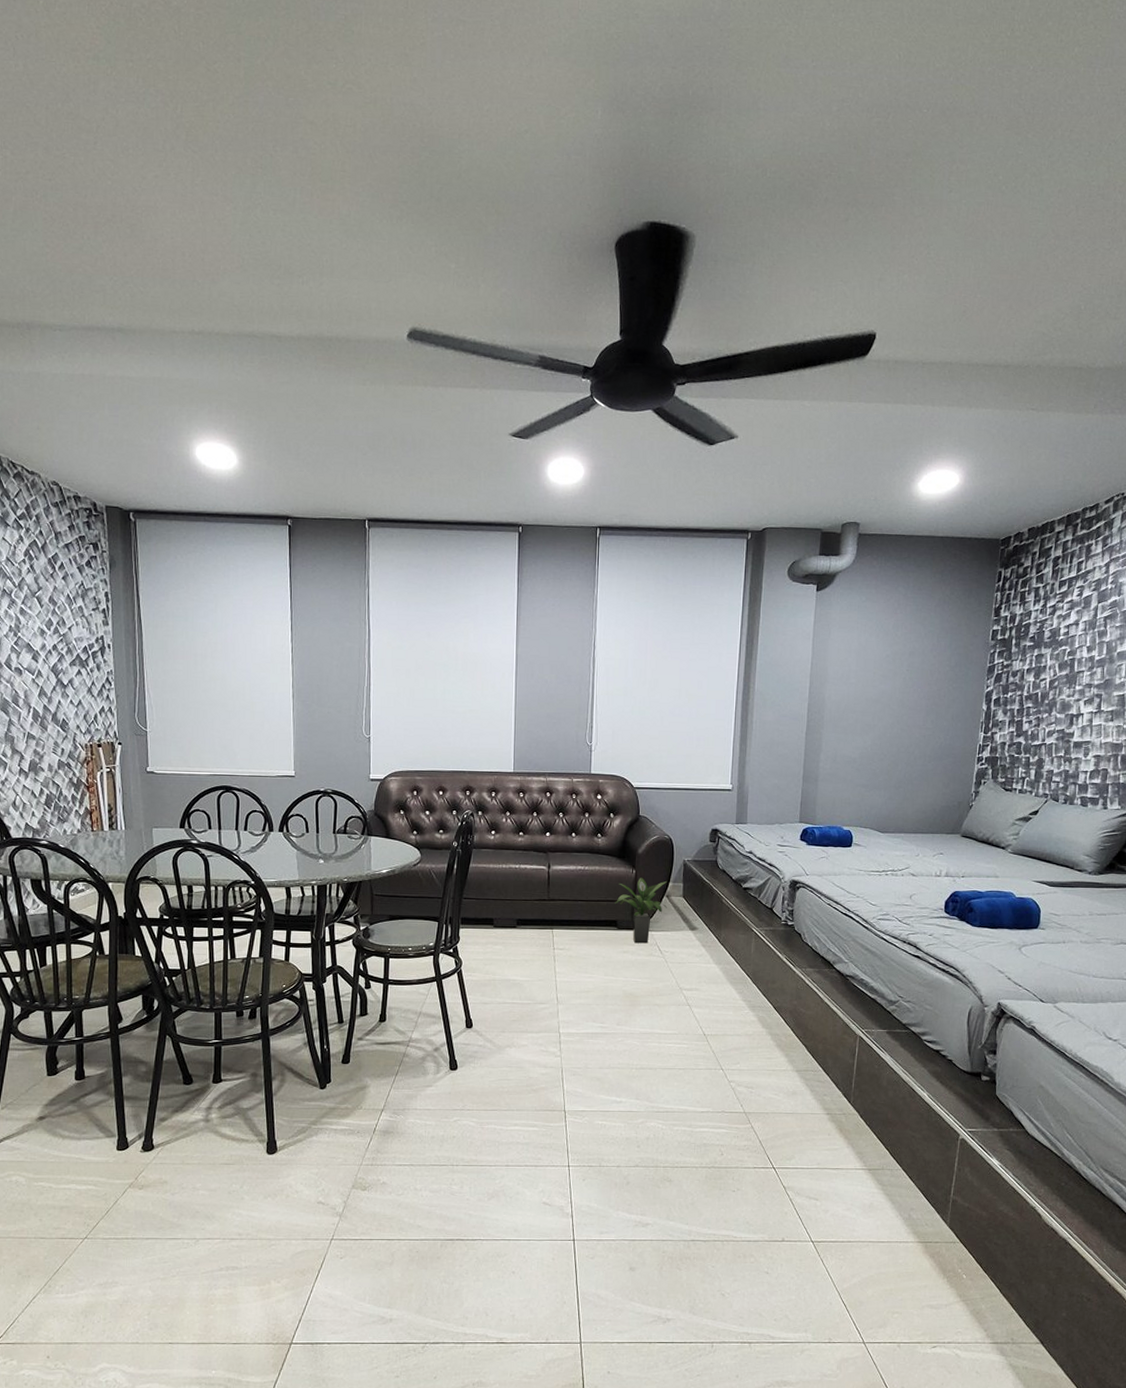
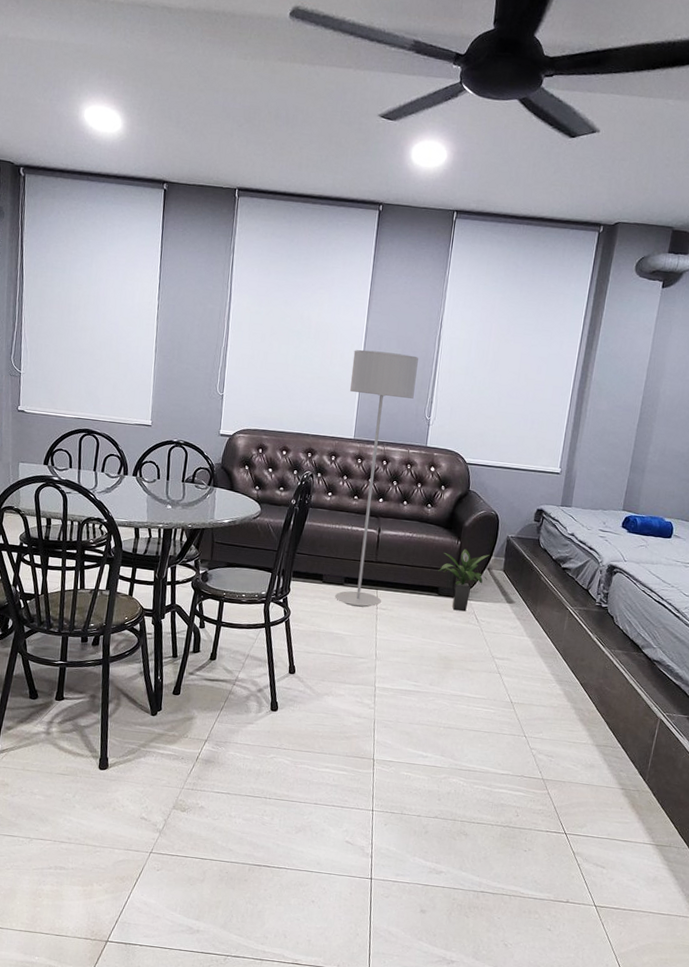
floor lamp: none [504,678,574,949] -> present [335,349,418,608]

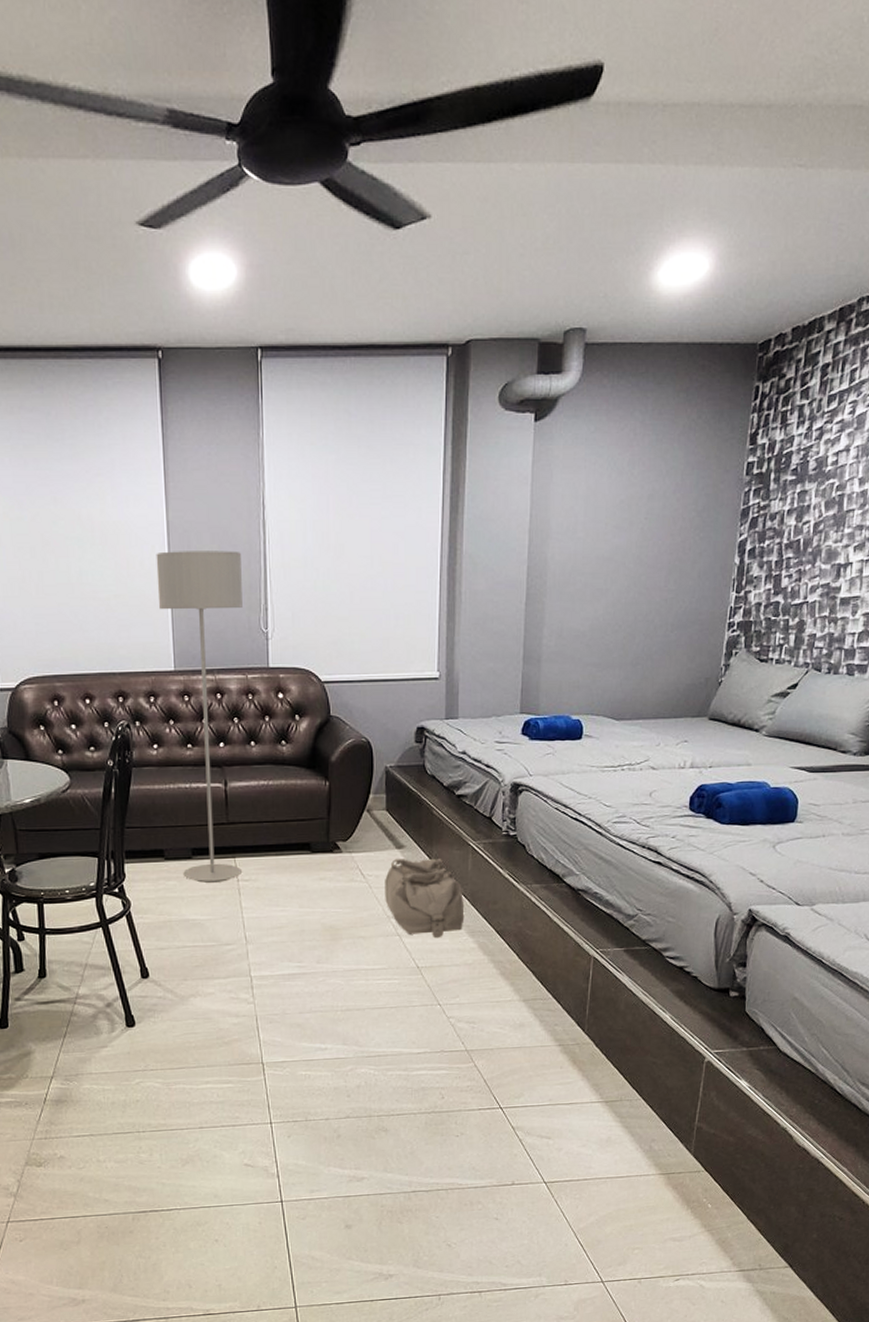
potted plant: present [438,549,490,612] -> none [306,790,369,868]
duffel bag: none [492,611,557,682] -> present [385,858,465,939]

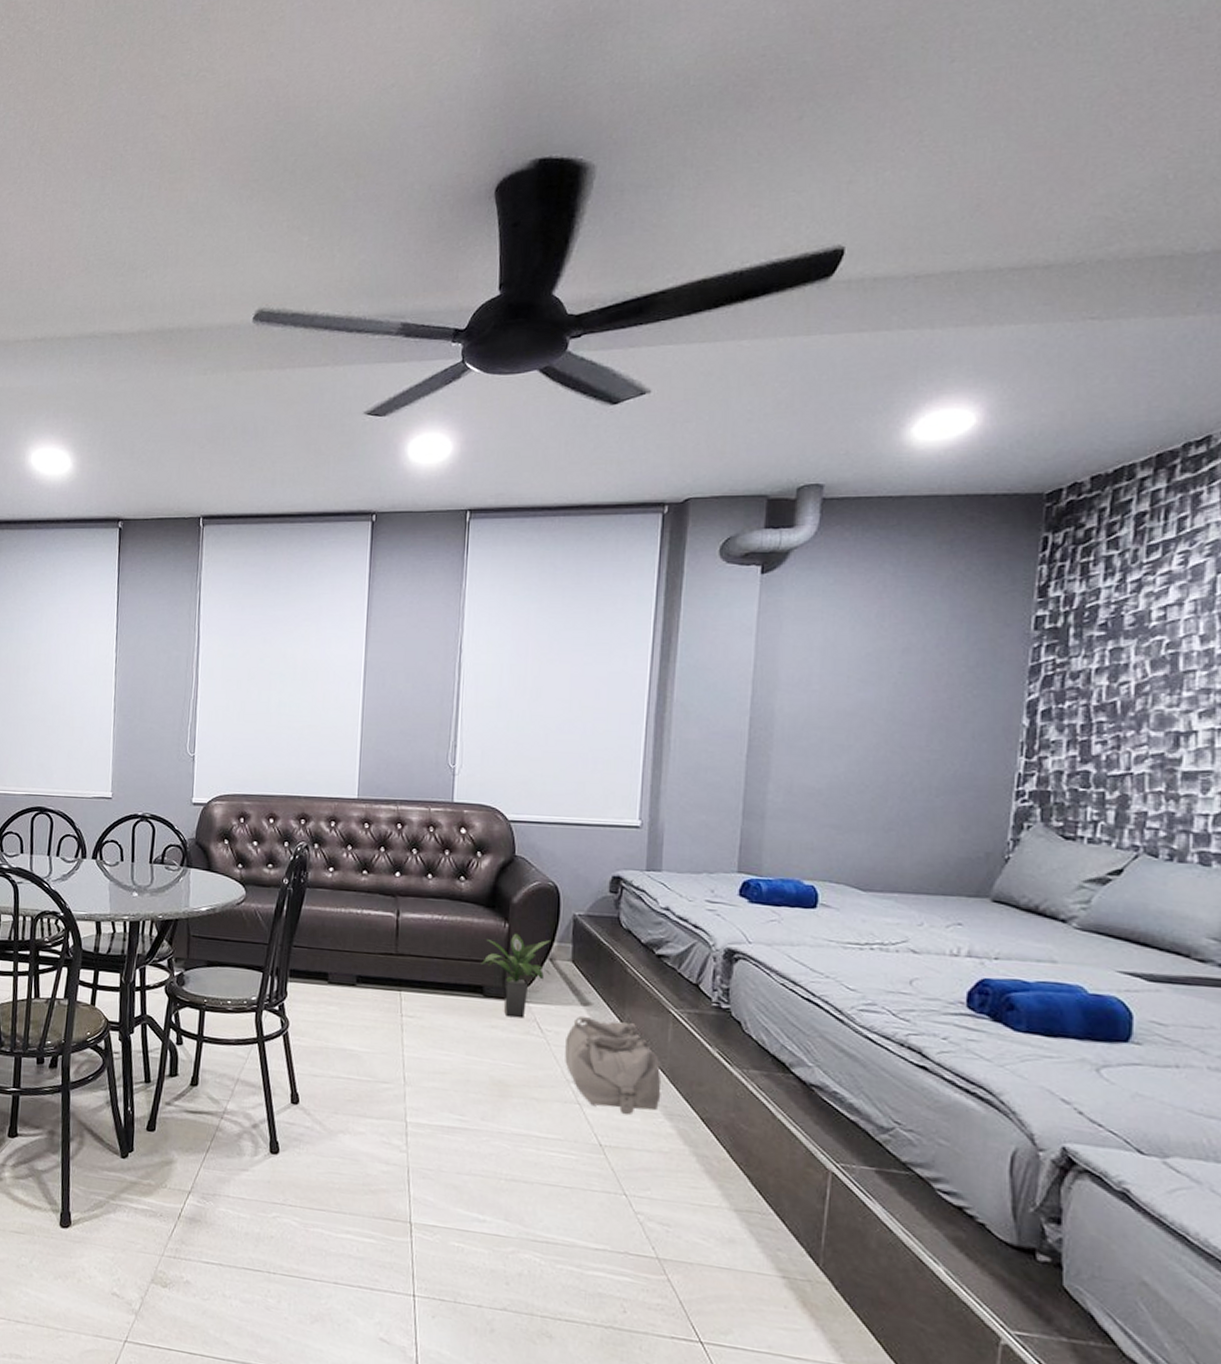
floor lamp: present [156,550,243,883] -> none [345,688,434,1015]
potted plant: none [306,790,369,868] -> present [481,933,552,1019]

